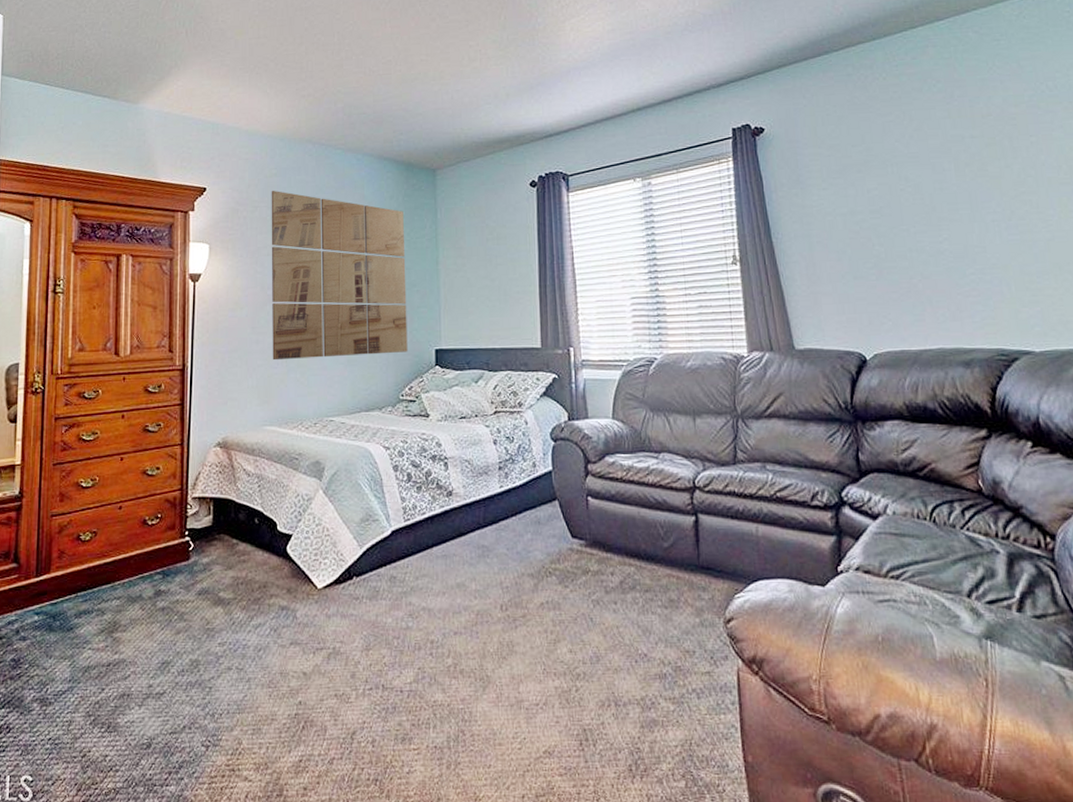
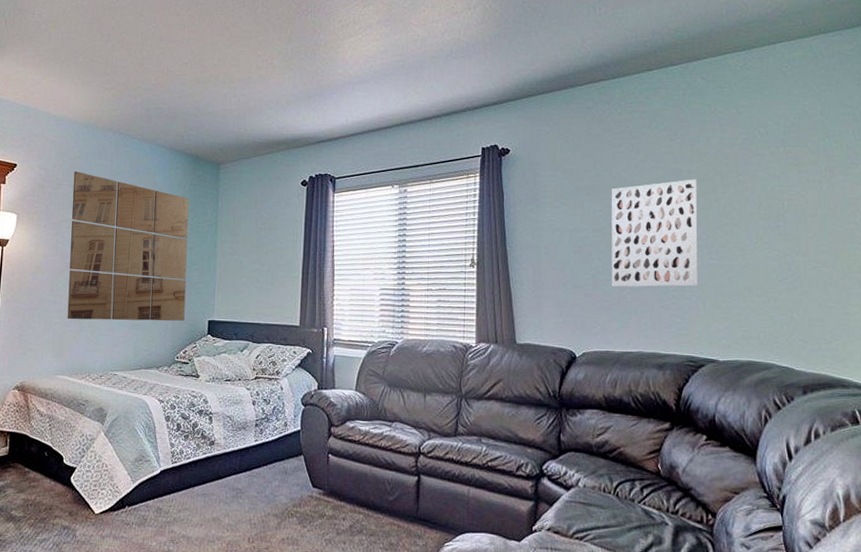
wall art: none [885,144,999,276] -> present [611,179,698,288]

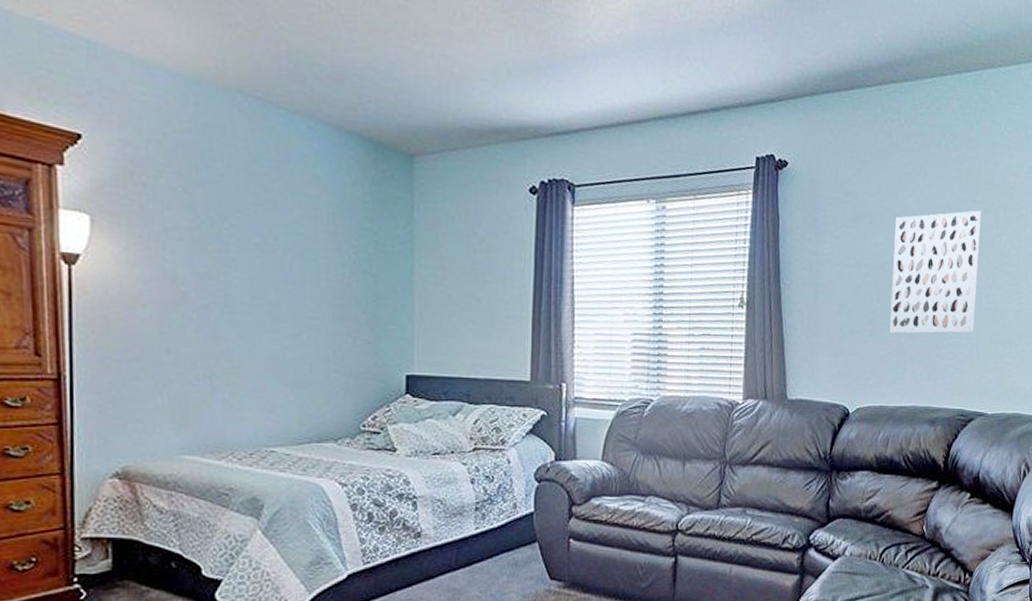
wall art: present [67,170,189,321] -> none [183,151,372,377]

